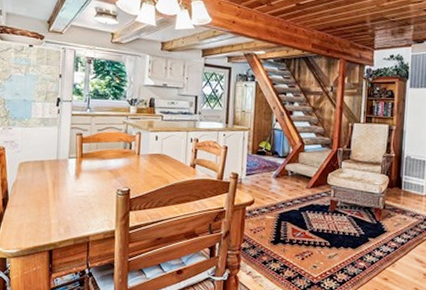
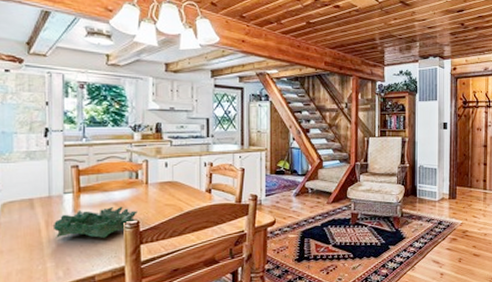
decorative bowl: none [58,173,129,202] -> present [52,206,138,240]

